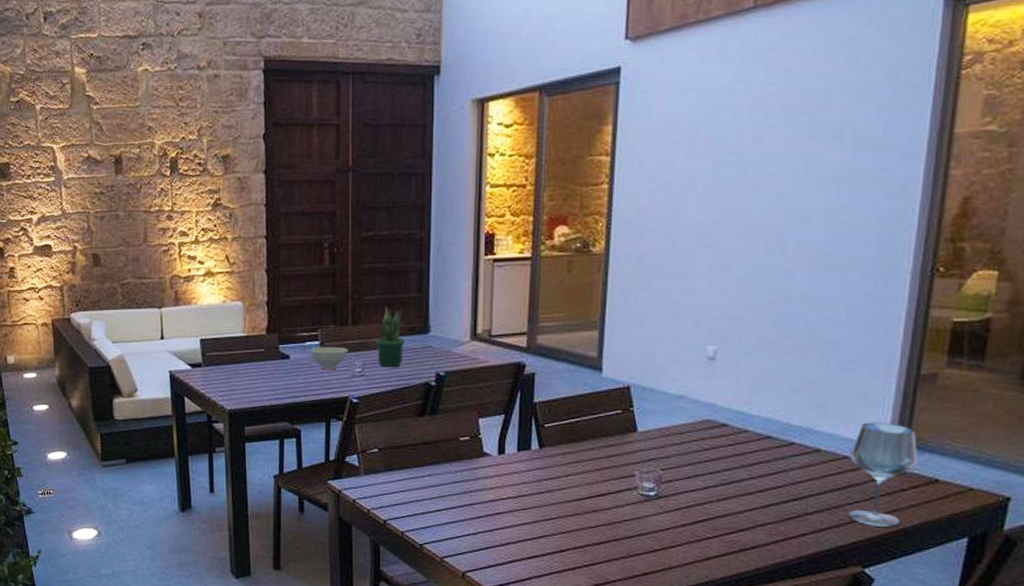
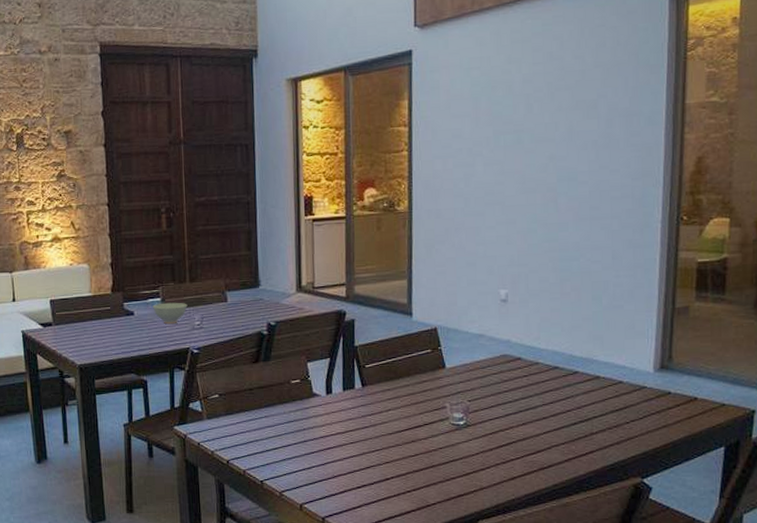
planter: present [376,307,405,367] -> none [212,265,238,319]
wine glass: present [847,422,918,527] -> none [624,350,679,441]

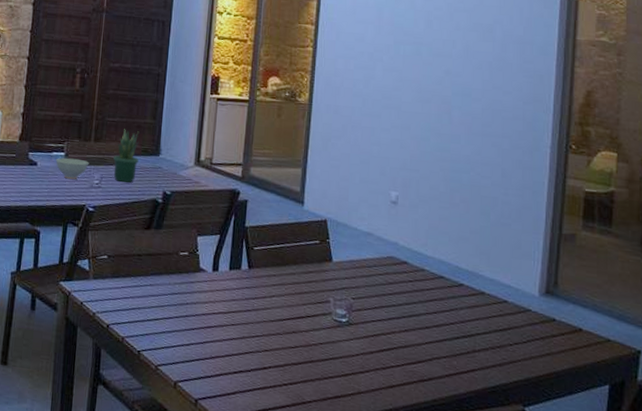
planter: none [212,265,238,319] -> present [113,129,140,183]

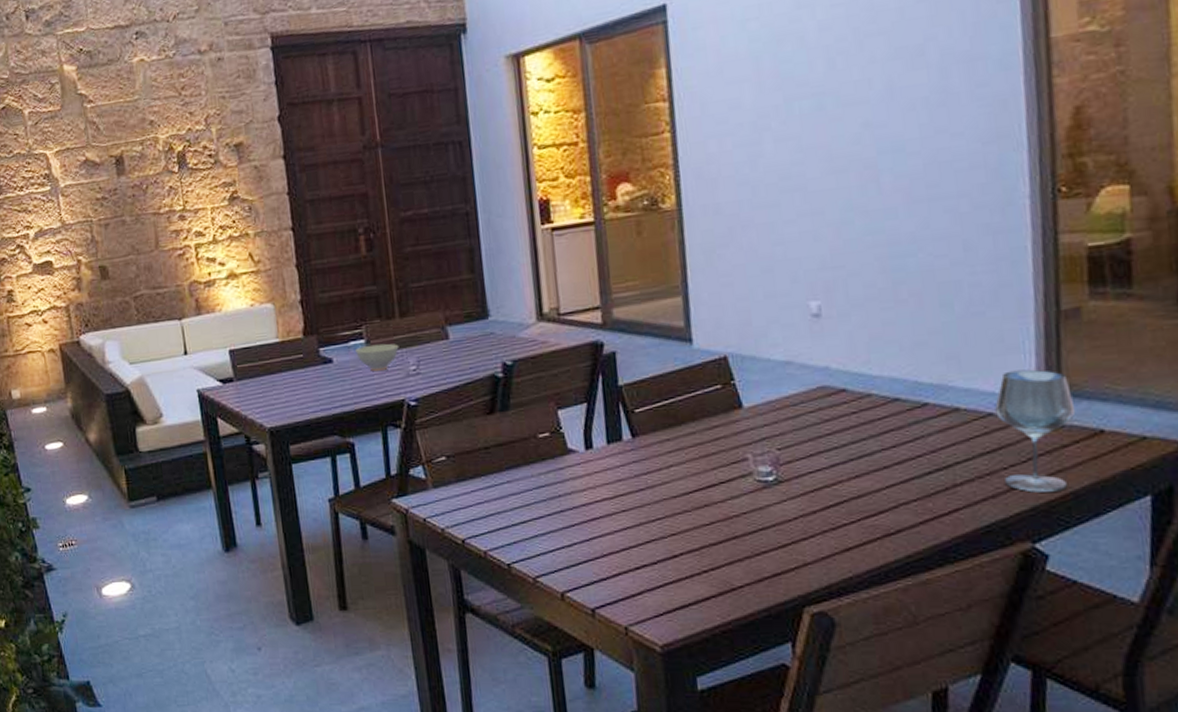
planter: present [113,129,140,183] -> none [429,292,462,362]
wine glass: none [509,271,564,370] -> present [995,369,1076,493]

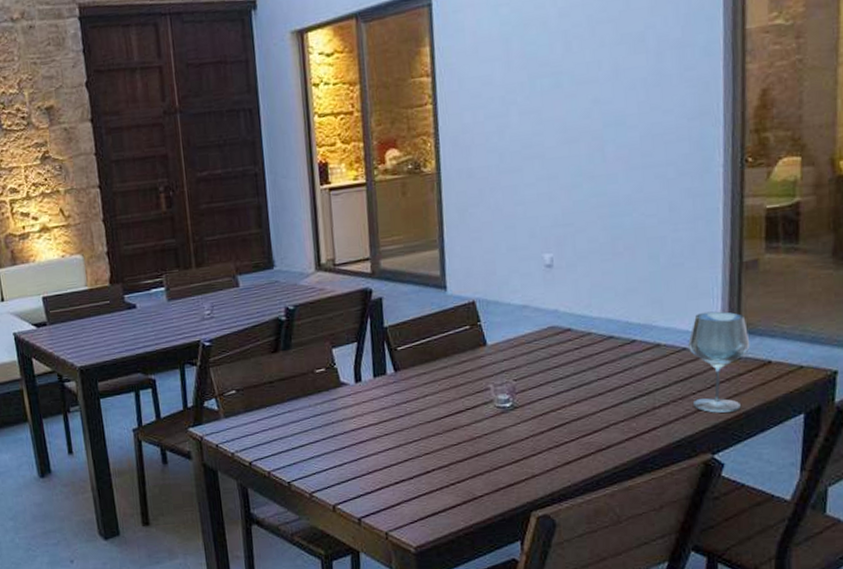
bowl: present [355,343,399,372] -> none [156,291,195,316]

